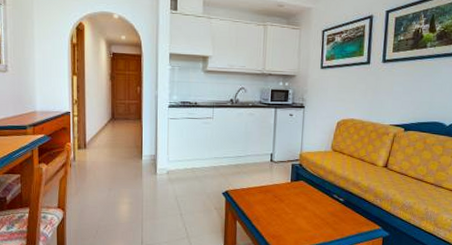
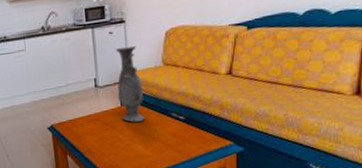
vase: none [290,129,312,198] -> present [115,45,145,122]

